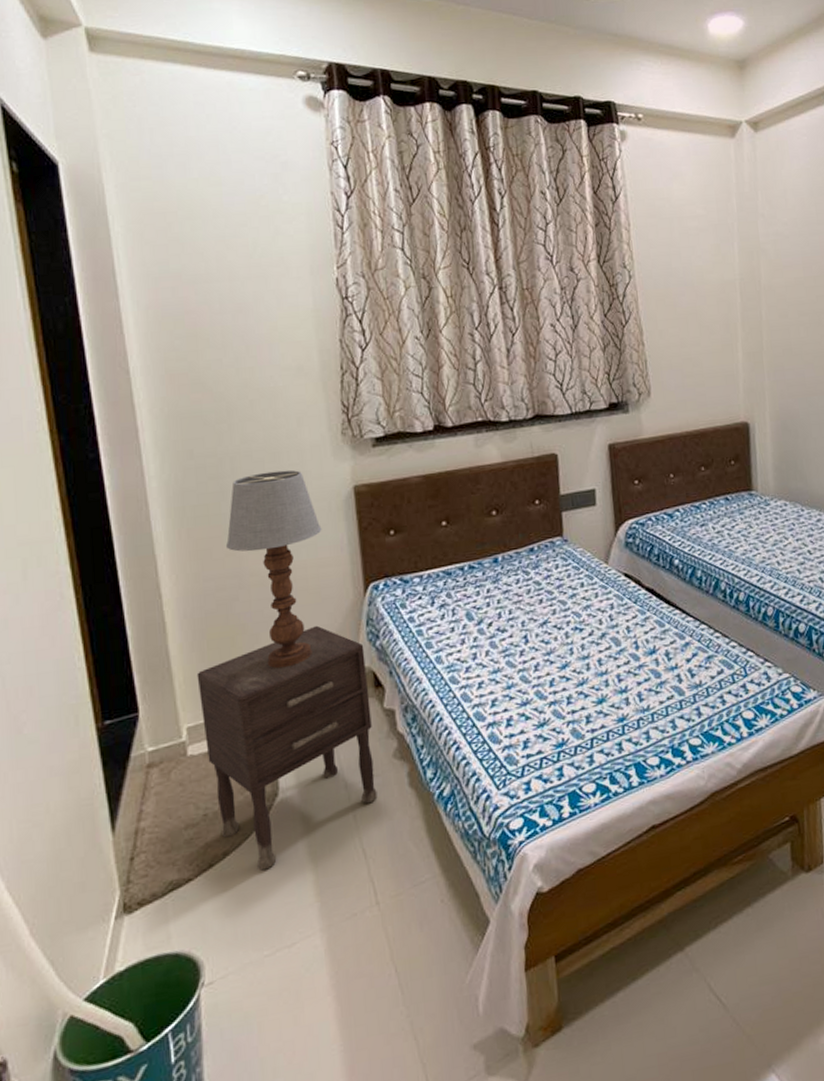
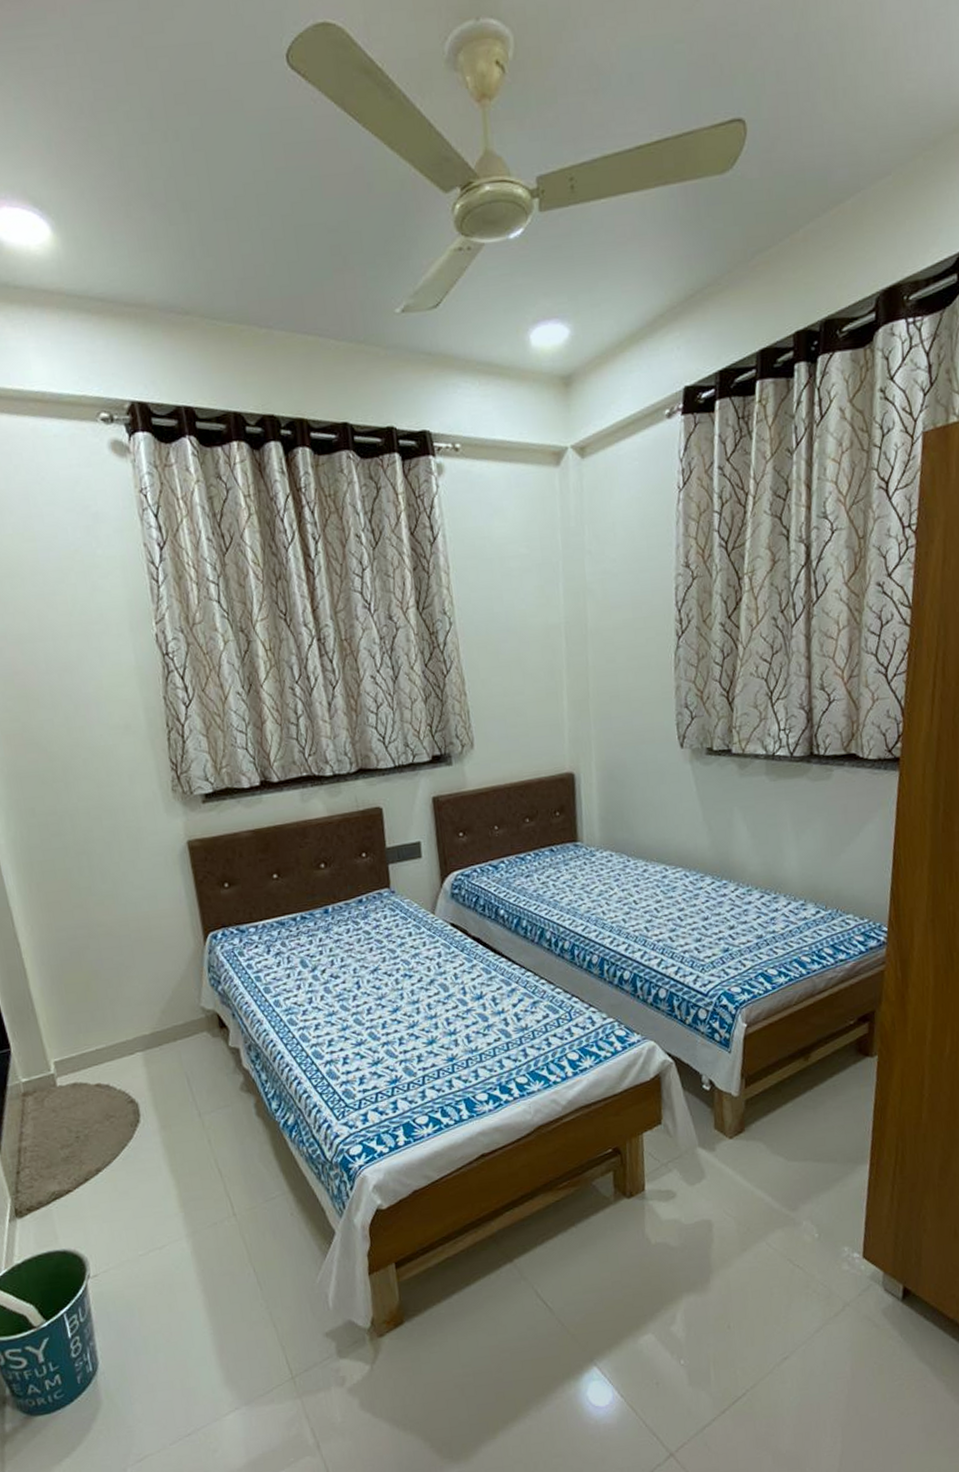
nightstand: present [196,625,378,871] -> none [58,972,229,1185]
table lamp: present [225,470,322,669] -> none [72,826,161,1011]

